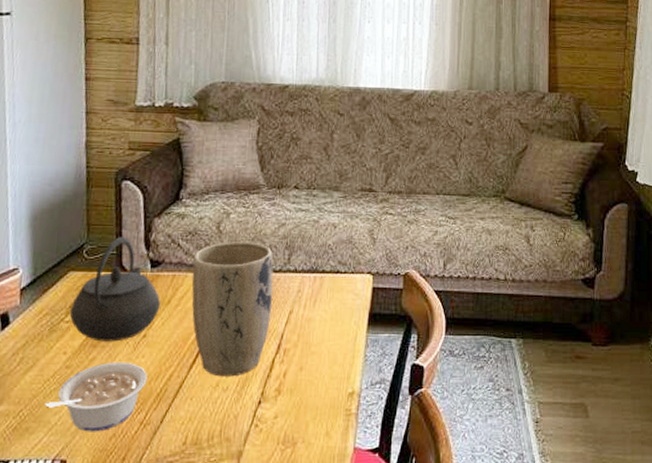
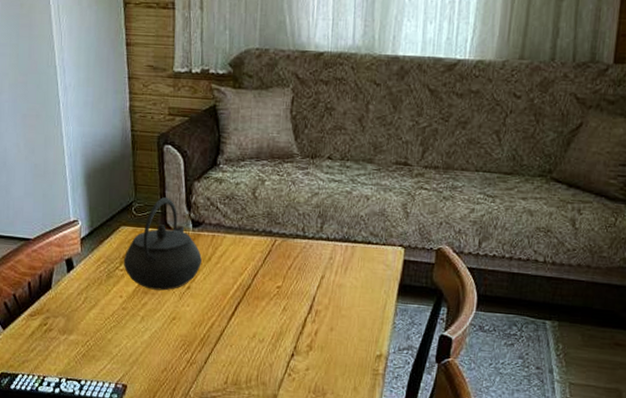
legume: present [45,362,148,432] -> none [107,308,192,365]
plant pot: present [191,242,274,377] -> none [229,207,307,330]

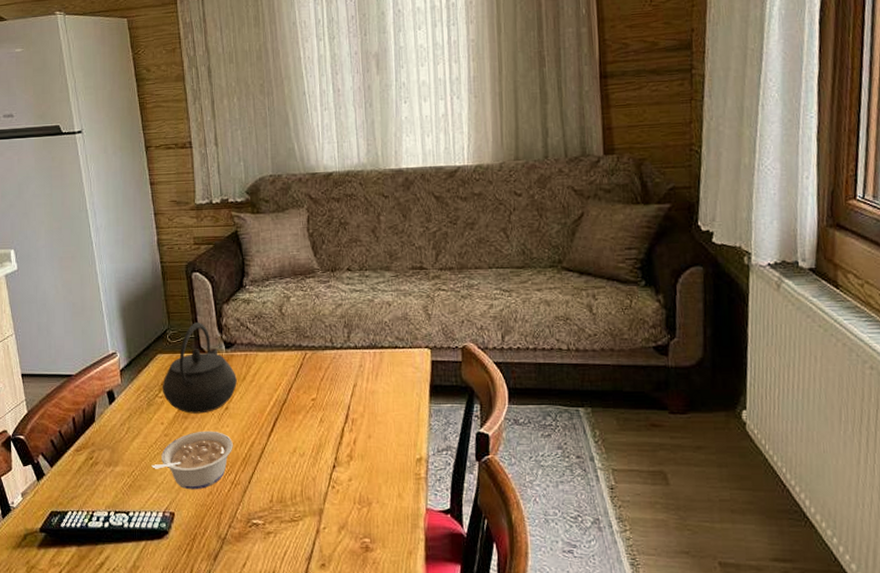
legume: none [107,308,192,365] -> present [151,430,233,490]

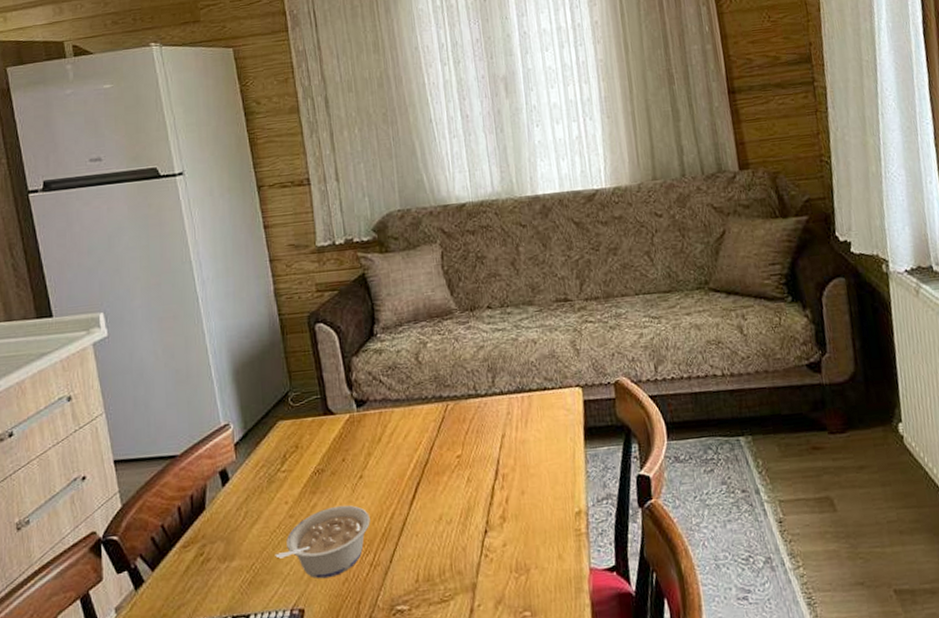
kettle: present [162,322,237,414] -> none [284,380,372,488]

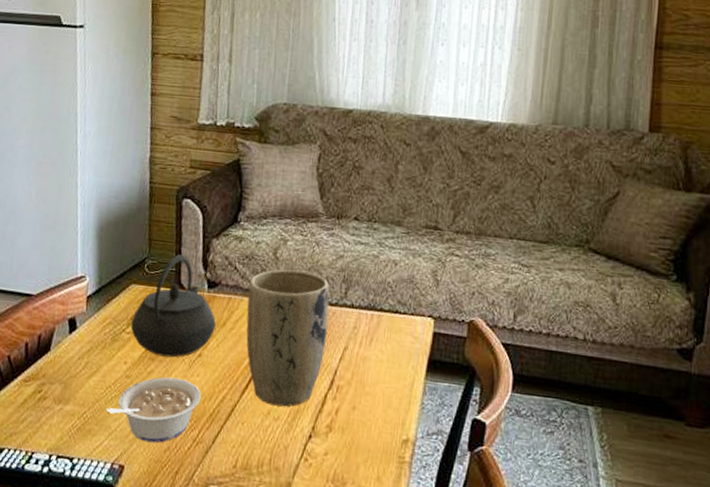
kettle: none [284,380,372,488] -> present [130,254,216,358]
plant pot: none [397,369,484,510] -> present [246,269,330,407]

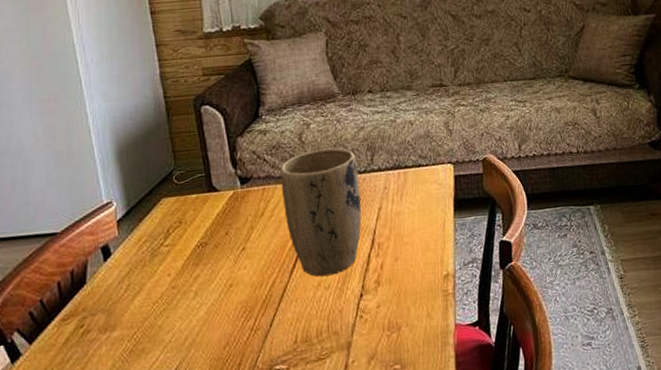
legume: present [106,377,202,443] -> none [157,275,252,345]
kettle: present [130,254,216,358] -> none [168,159,254,260]

